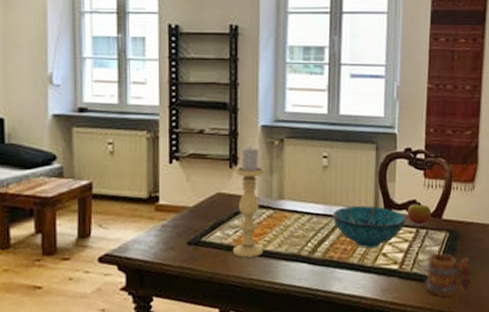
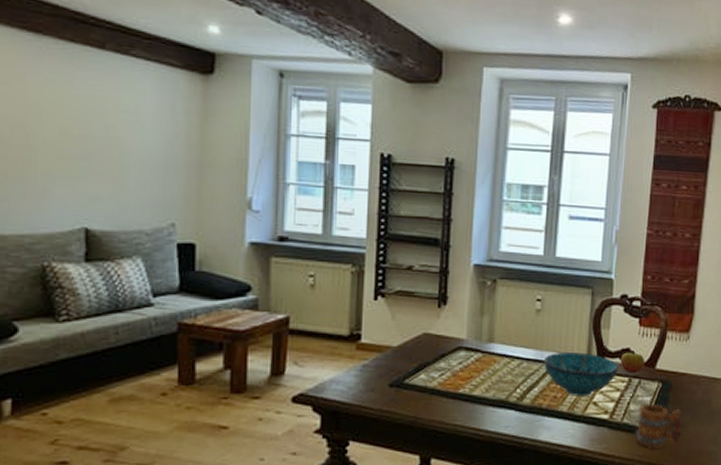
candle holder: present [233,146,264,258] -> none [438,286,475,402]

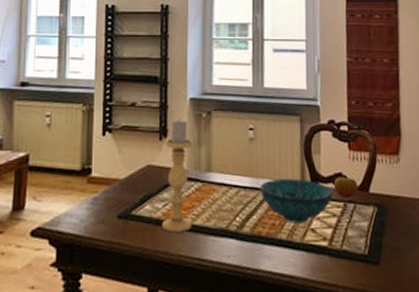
candle holder: none [438,286,475,402] -> present [162,119,193,233]
mug: present [635,403,683,448] -> none [356,229,404,277]

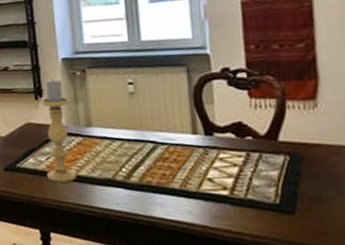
decorative bowl: present [259,178,333,223] -> none [145,129,232,173]
apple: present [333,175,358,198] -> none [232,124,264,148]

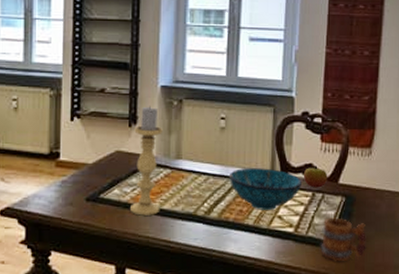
decorative bowl: none [145,129,232,173] -> present [228,168,301,210]
apple: none [232,124,264,148] -> present [303,166,328,188]
mug: none [264,178,326,226] -> present [320,217,368,261]

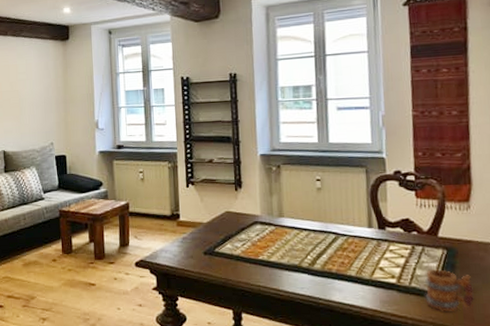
candle holder: present [131,106,163,216] -> none [240,172,268,267]
decorative bowl: present [228,168,301,210] -> none [328,223,400,262]
apple: present [303,166,328,188] -> none [400,221,427,241]

